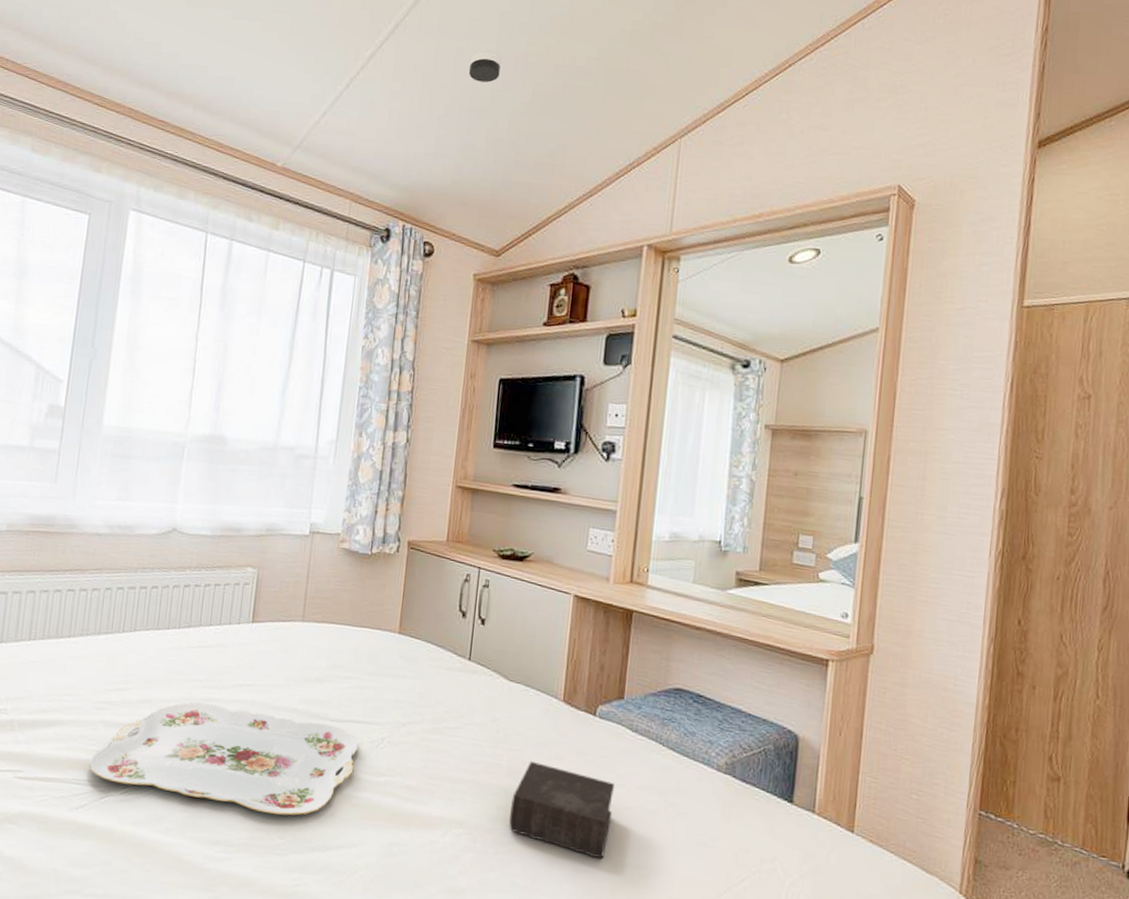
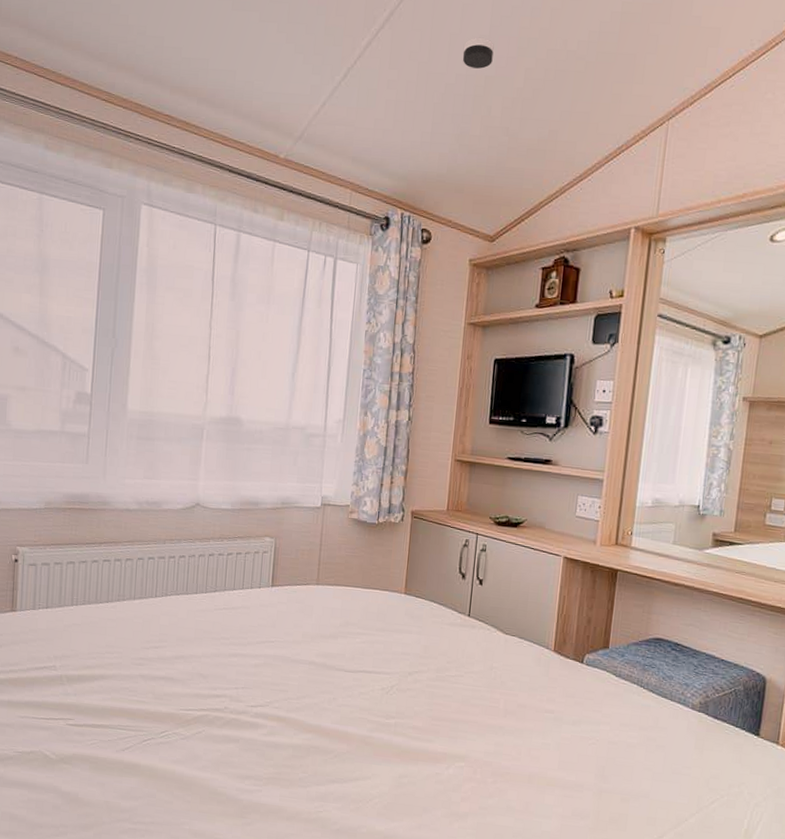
serving tray: present [89,702,359,816] -> none [131,657,371,754]
book: present [509,762,614,859] -> none [505,704,600,786]

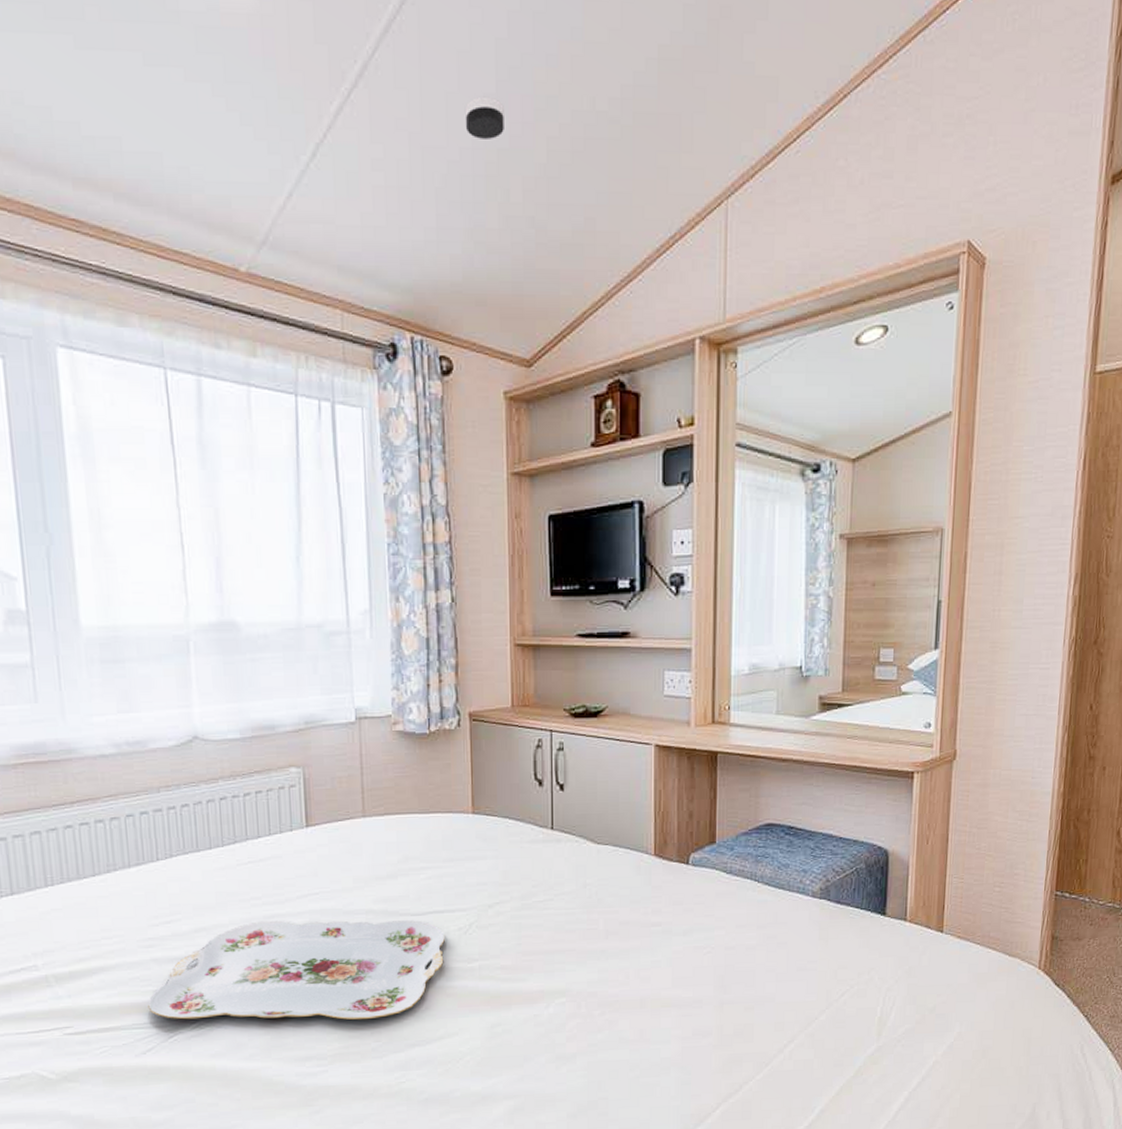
serving tray: none [131,657,371,754] -> present [148,920,446,1020]

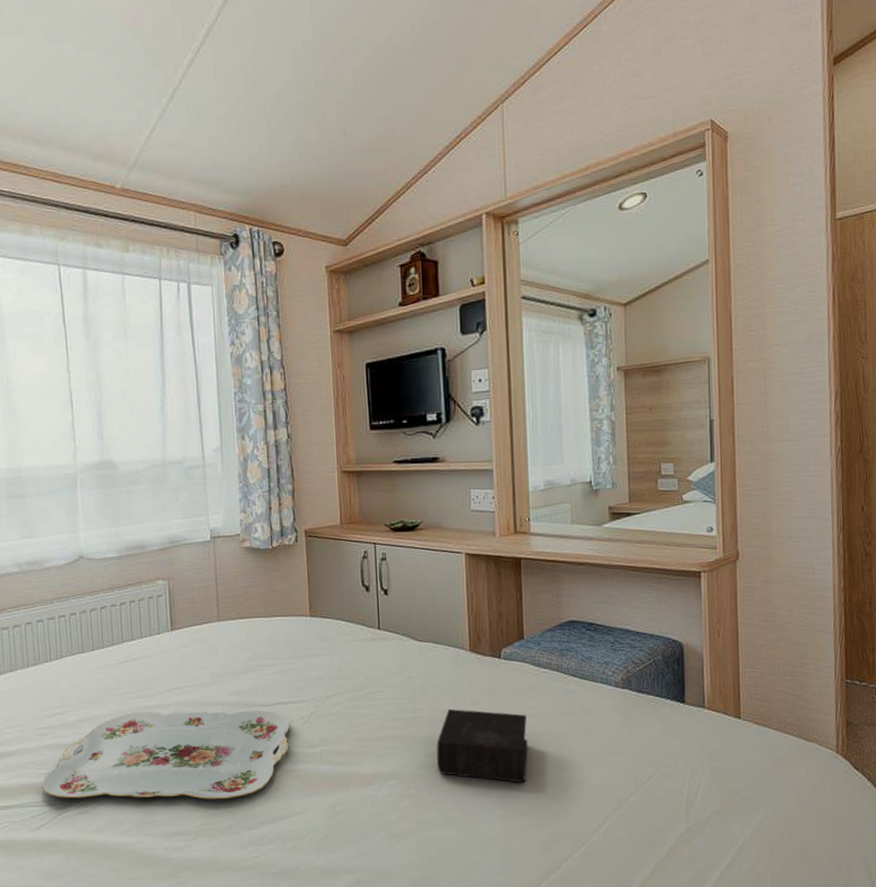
smoke detector: present [464,96,504,139] -> none [288,42,319,74]
book: none [611,920,714,1001] -> present [436,709,528,783]

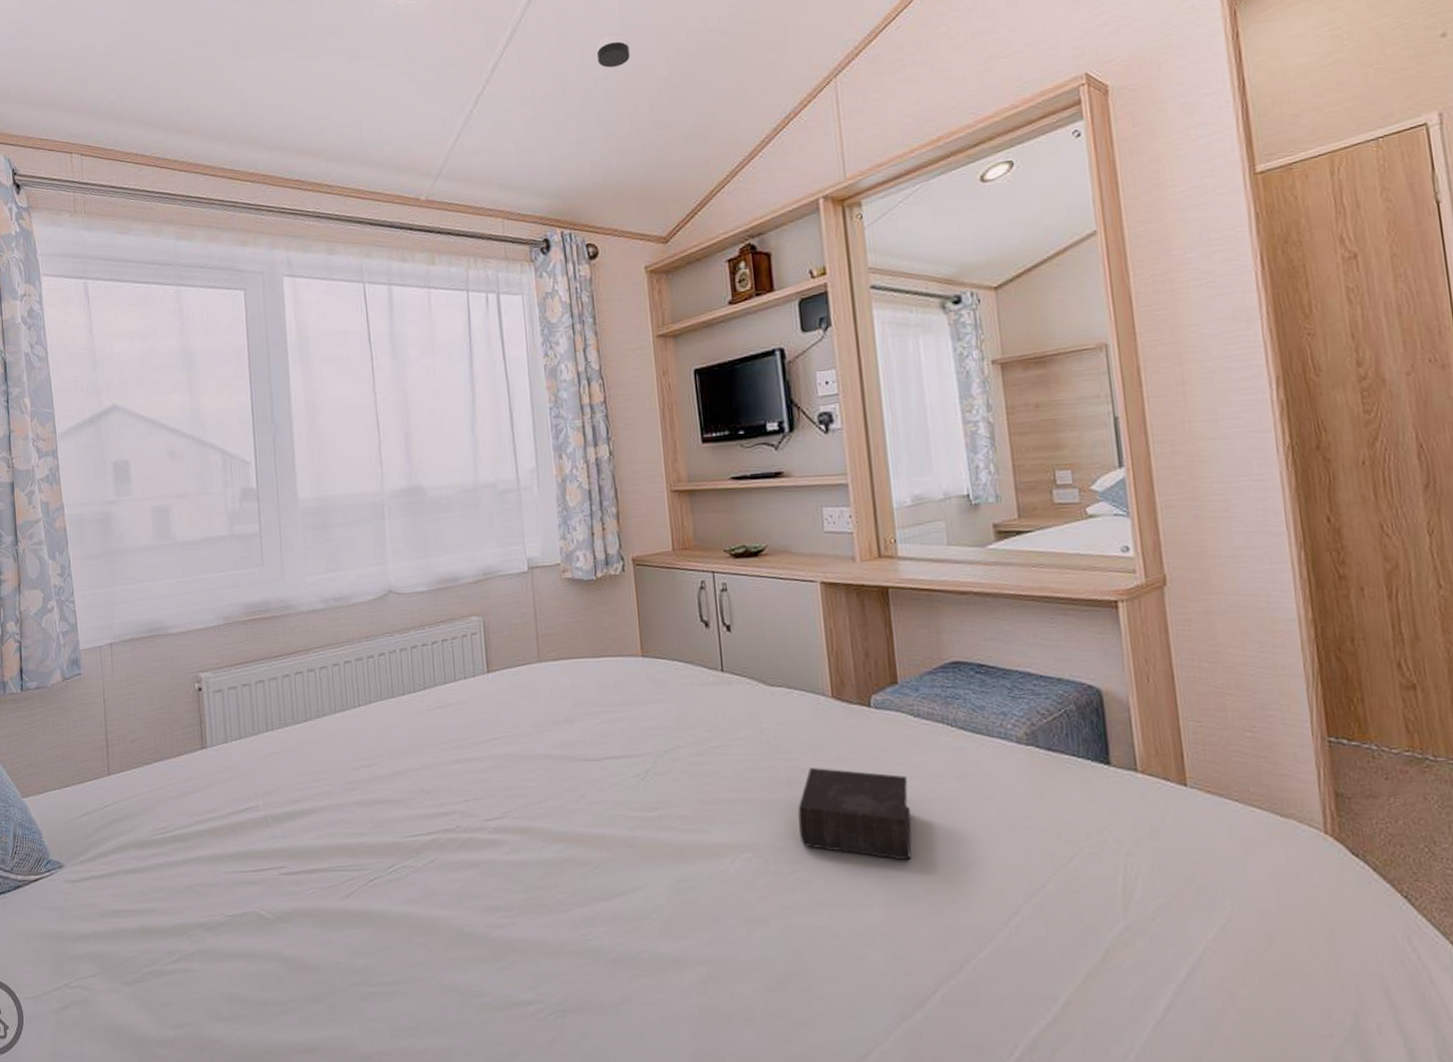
serving tray: present [42,710,290,800] -> none [351,764,624,869]
smoke detector: none [288,42,319,74] -> present [596,34,630,68]

